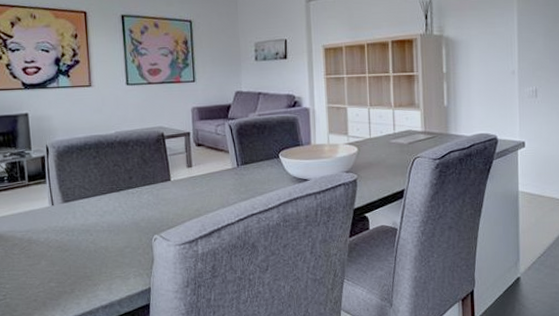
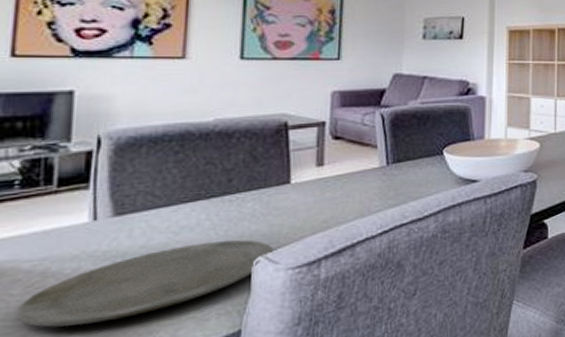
plate: none [18,222,166,277] -> present [16,240,274,328]

